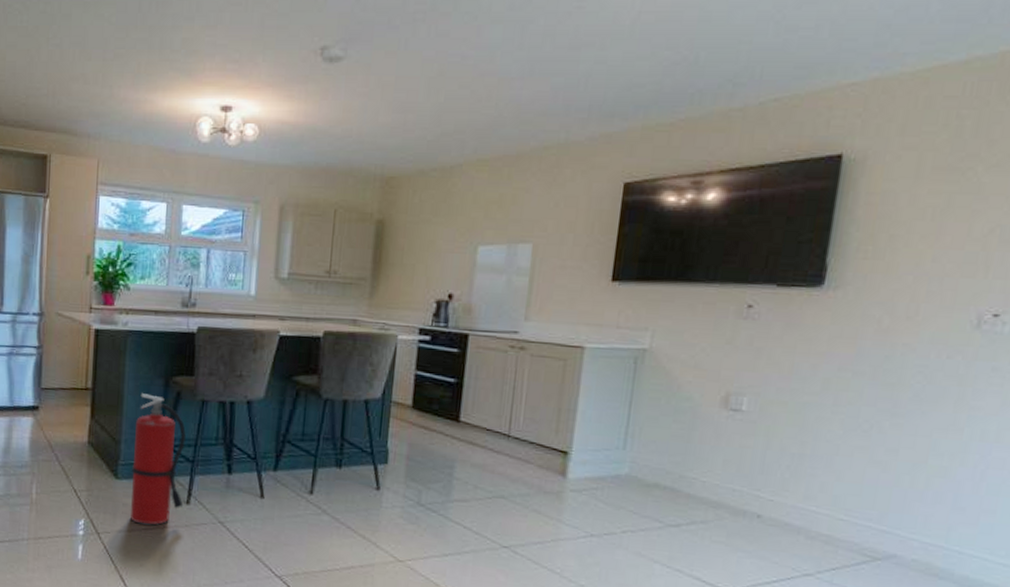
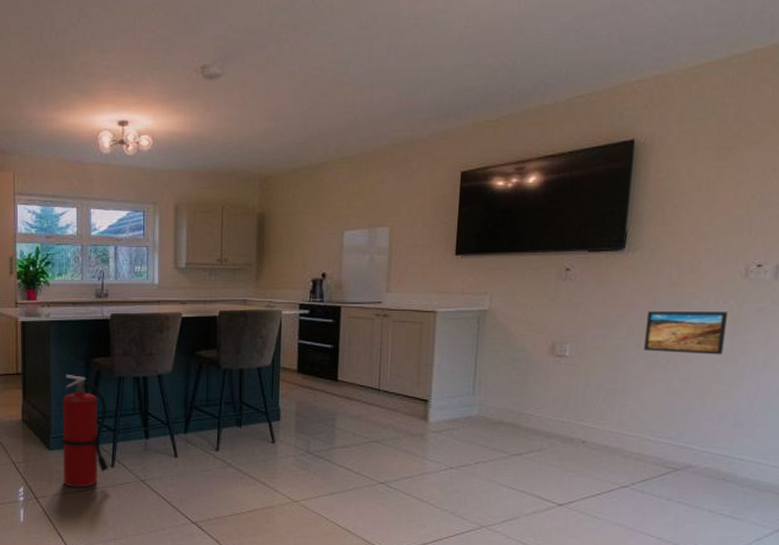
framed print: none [841,363,952,422] -> present [643,311,727,355]

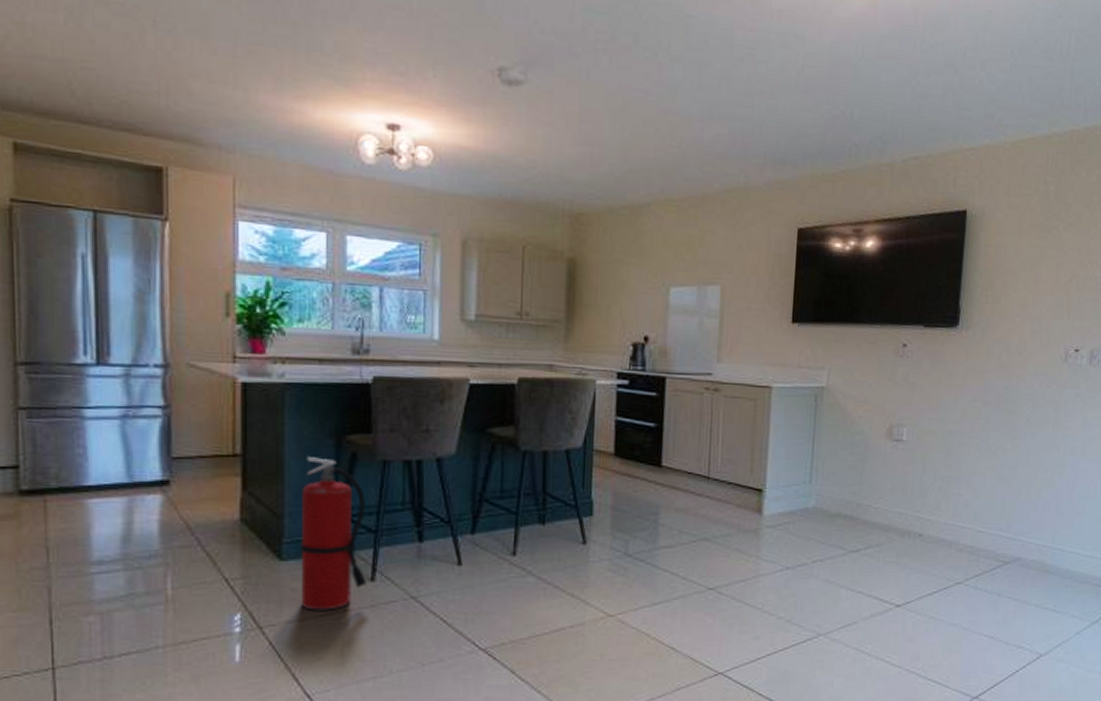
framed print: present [643,311,727,355] -> none [976,394,1050,442]

